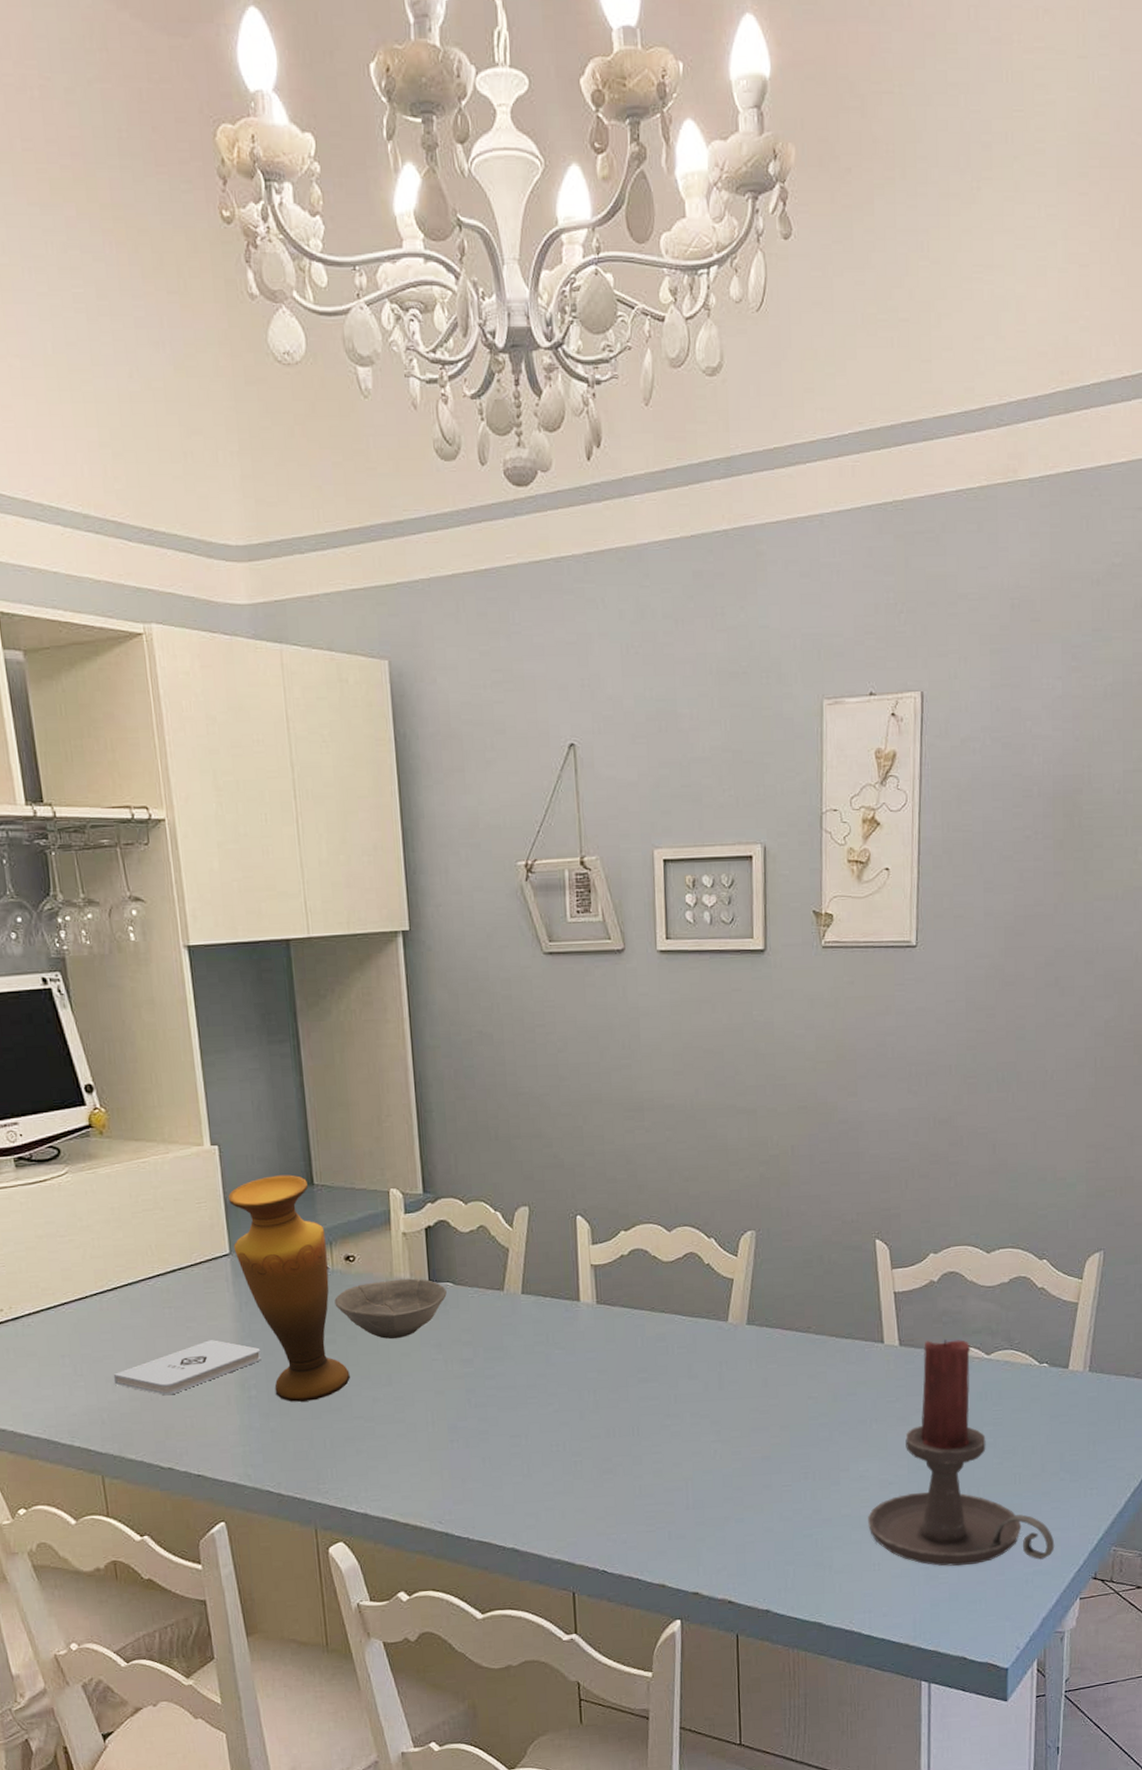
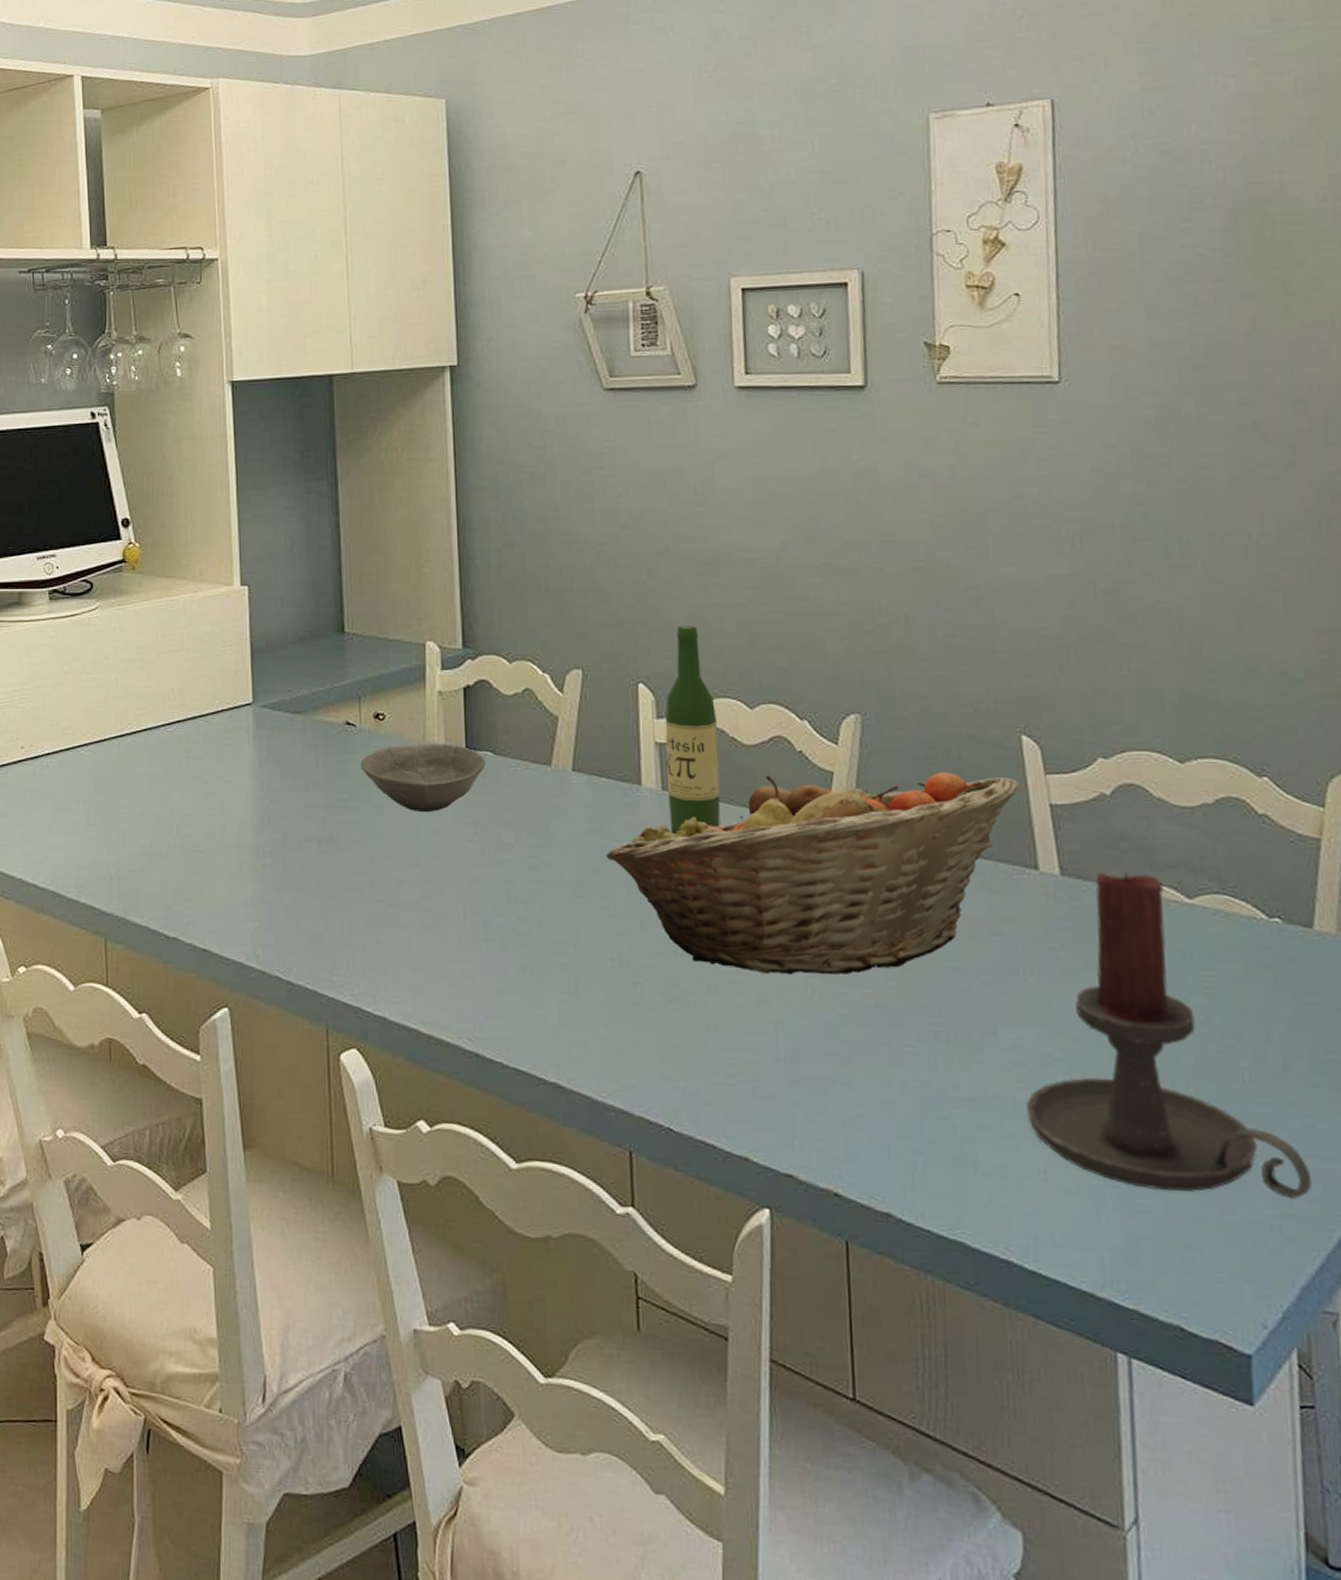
notepad: present [113,1340,261,1396] -> none [125,797,279,855]
vase: present [229,1175,350,1402] -> none [256,620,374,876]
fruit basket: none [551,1272,873,1443] -> present [605,772,1020,975]
wine bottle: none [598,1164,644,1339] -> present [664,626,721,834]

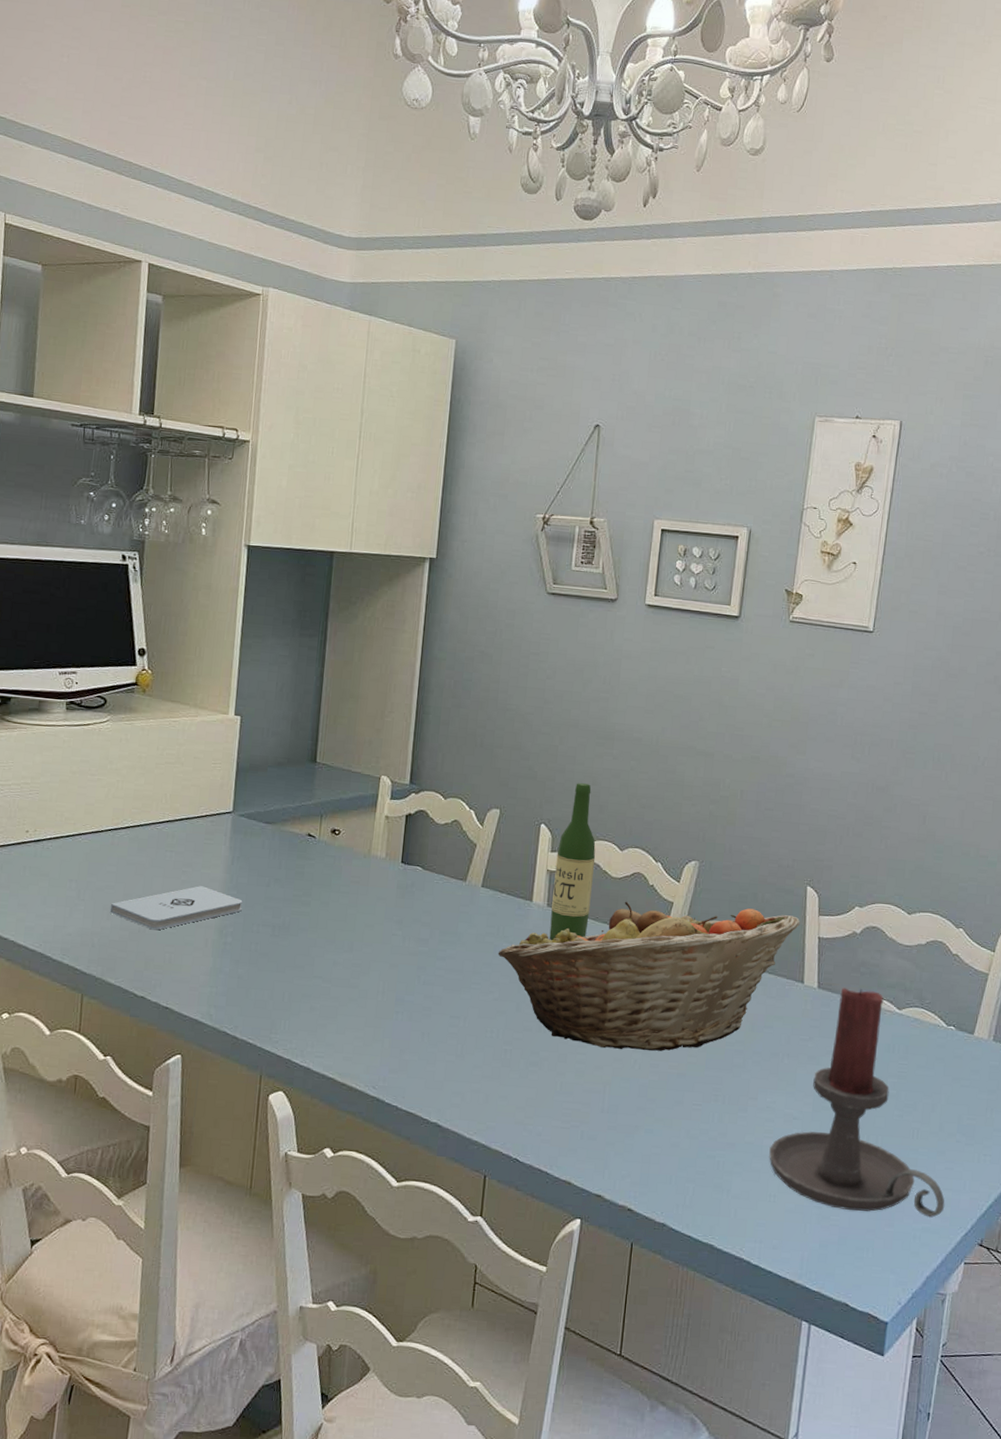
notepad: none [125,797,279,855] -> present [109,886,243,930]
bowl: present [360,744,486,813] -> none [315,856,416,911]

